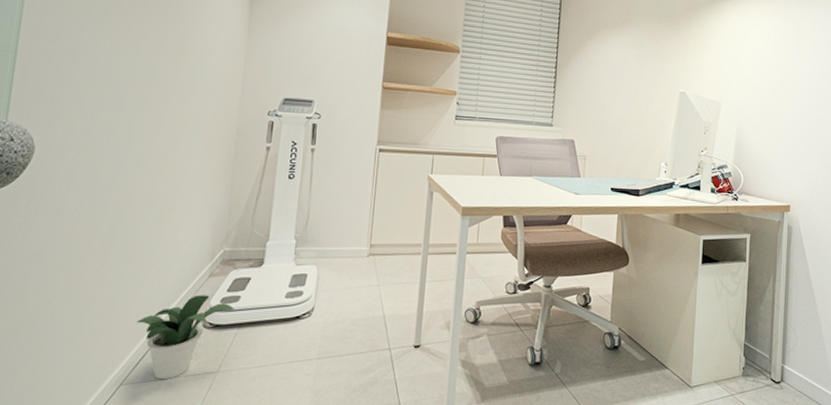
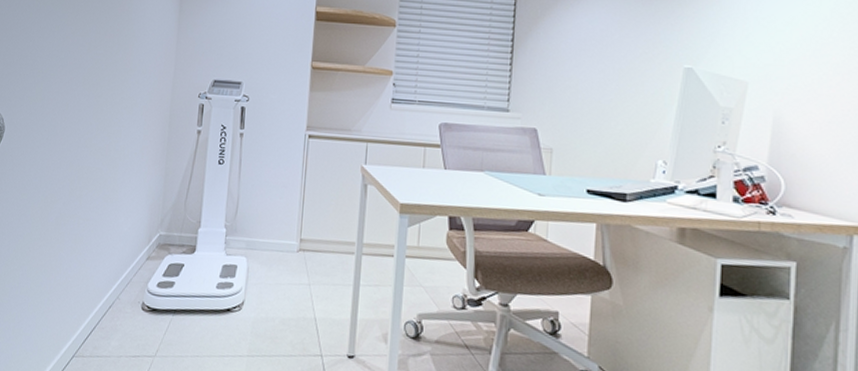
potted plant: present [136,295,234,380] -> none [85,276,169,358]

